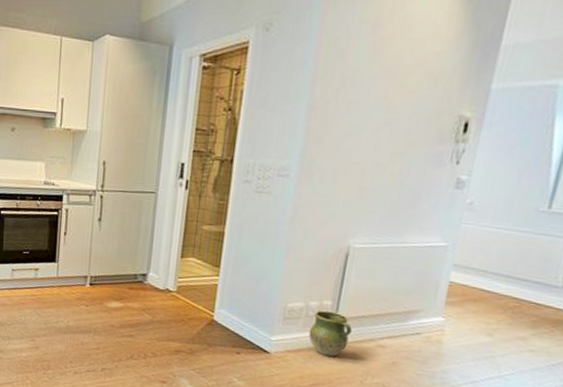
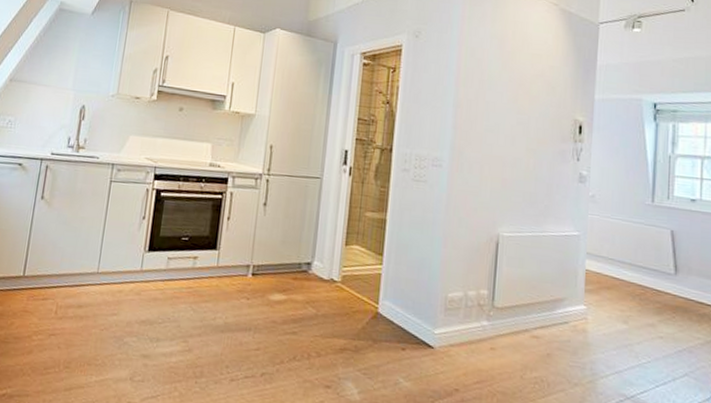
ceramic jug: present [308,311,352,357] -> none [469,300,508,351]

